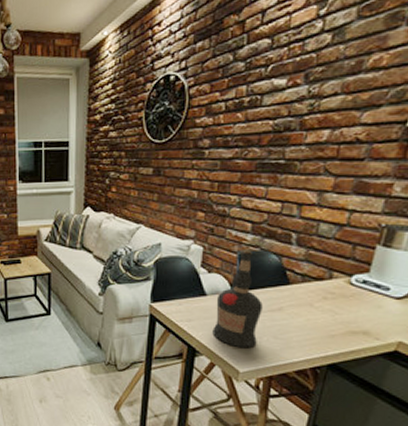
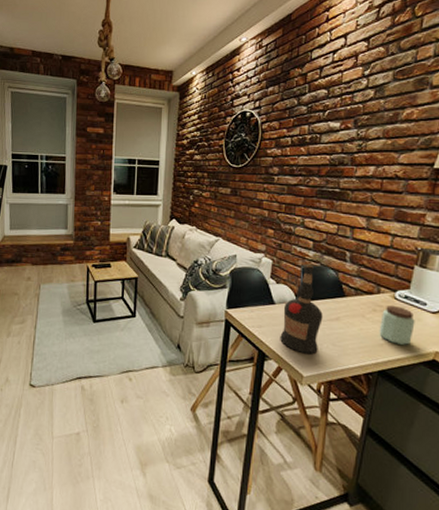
peanut butter: none [330,291,374,335] -> present [379,305,415,345]

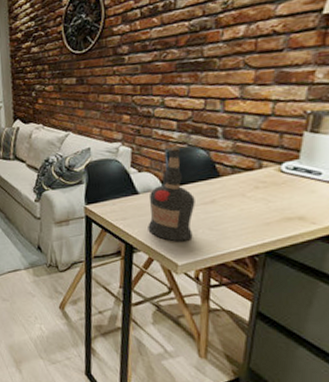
peanut butter: present [379,305,415,345] -> none [263,179,308,221]

